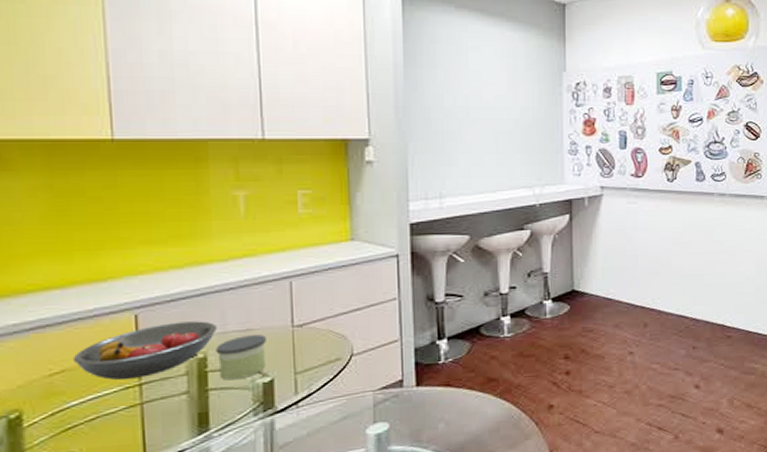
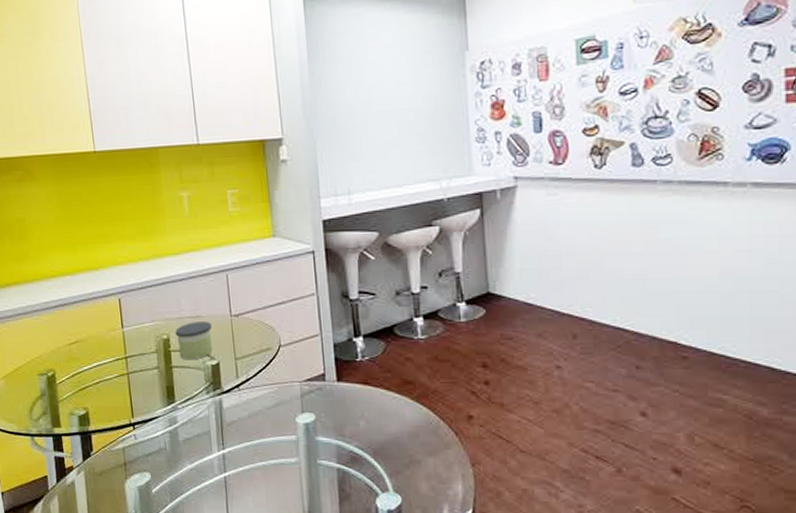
fruit bowl: present [72,321,217,380] -> none [82,307,175,353]

